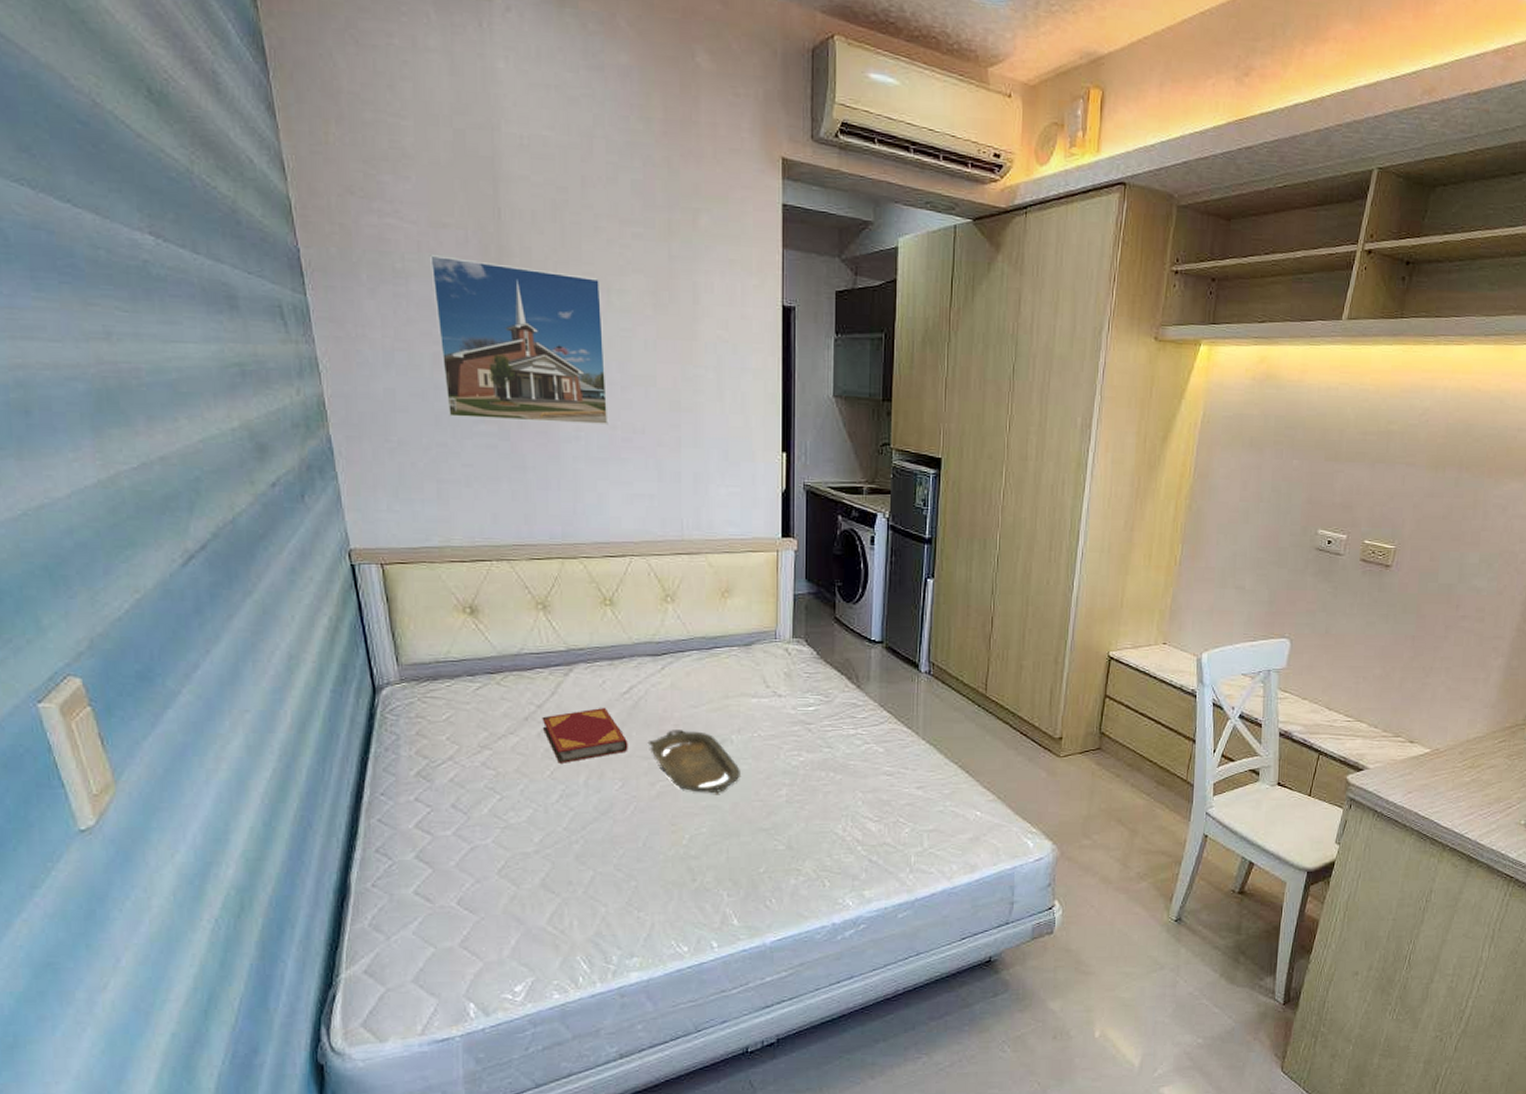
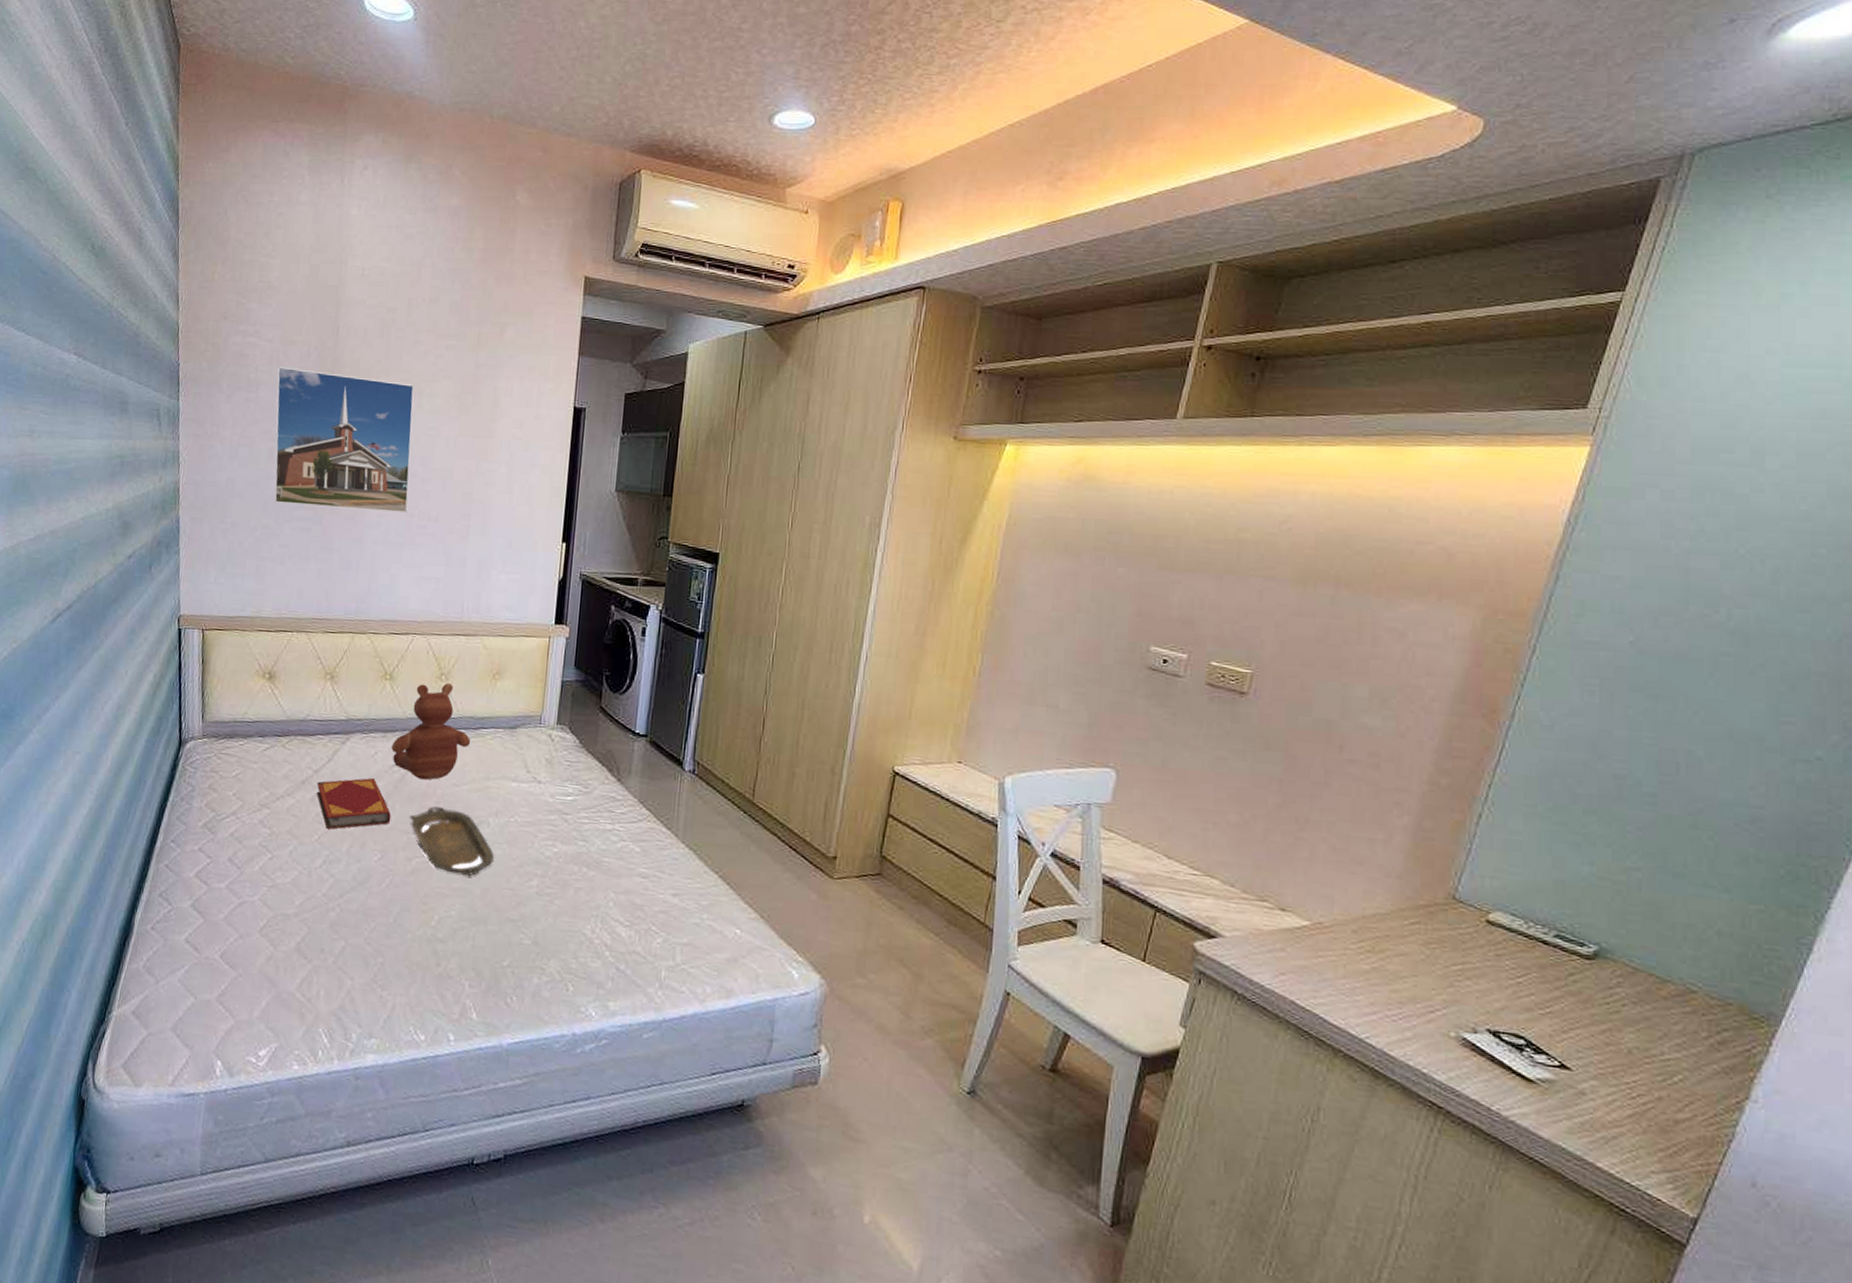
teddy bear: none [620,605,705,704] -> present [391,683,471,780]

